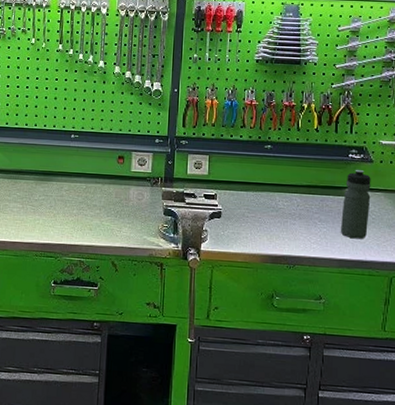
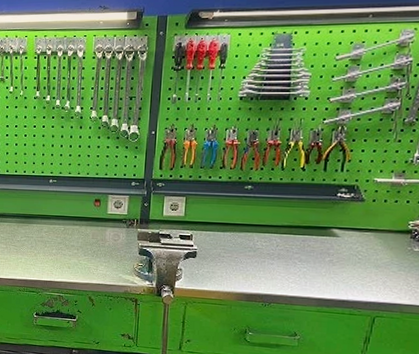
water bottle: present [340,169,371,239] -> none [321,208,361,279]

